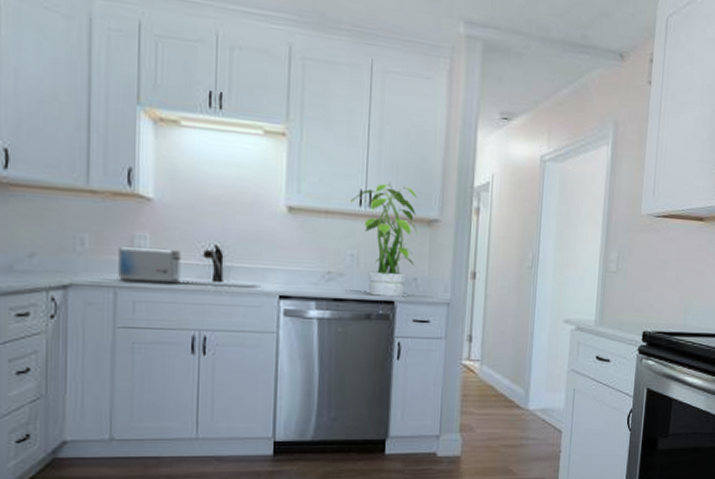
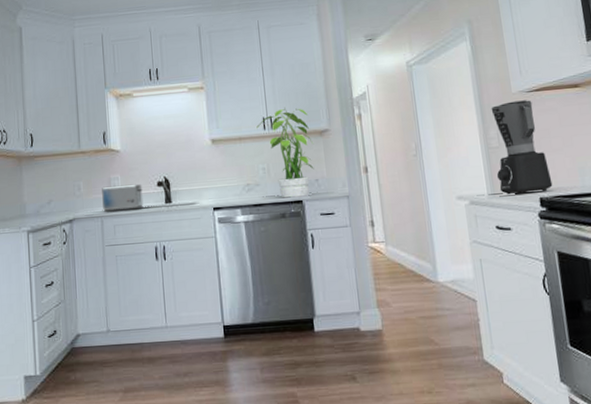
blender: none [607,224,658,326] -> present [491,100,553,195]

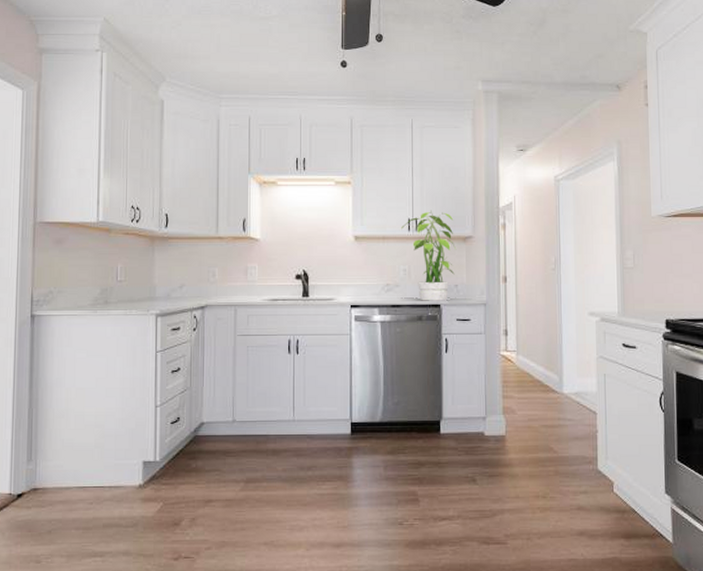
toaster: present [102,183,144,213] -> none [237,275,280,302]
blender: present [491,100,553,195] -> none [628,224,679,315]

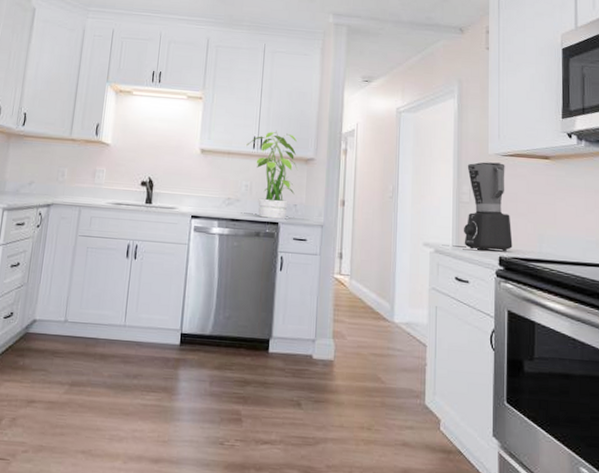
blender: none [628,224,679,315] -> present [463,162,513,252]

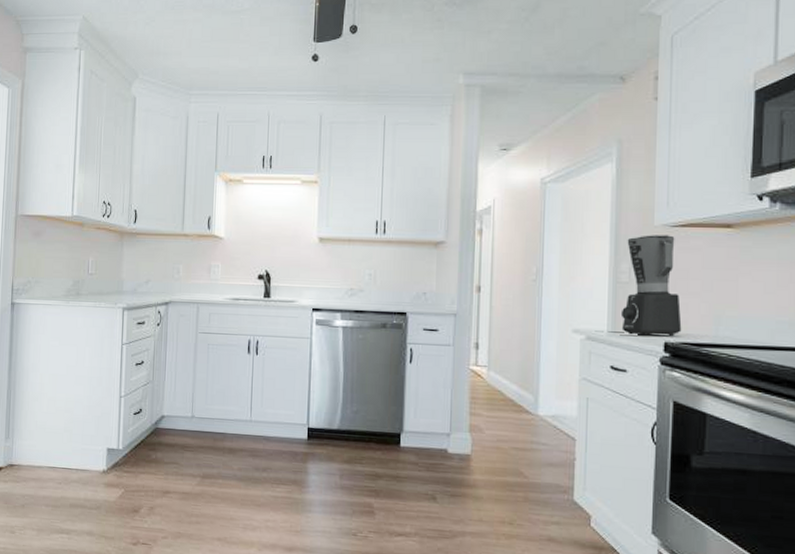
potted plant: present [245,130,298,219] -> none [367,212,427,309]

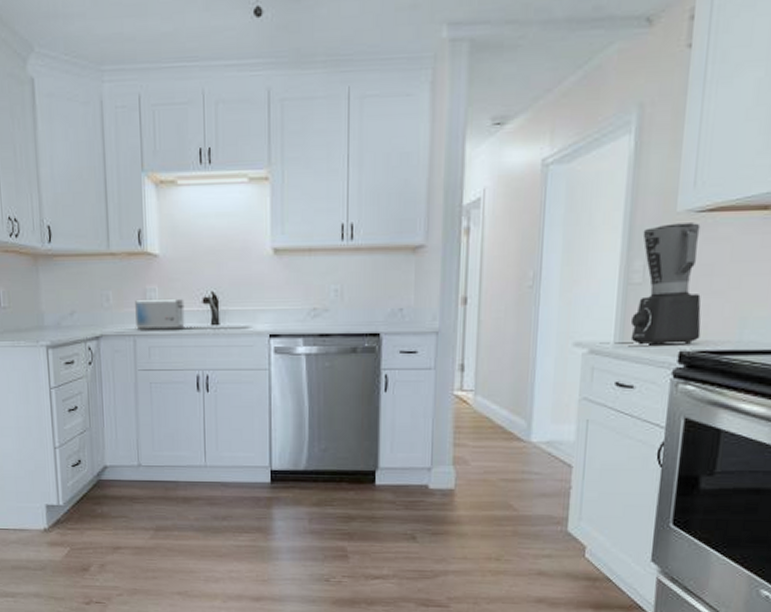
toaster: none [200,273,242,301] -> present [135,298,185,331]

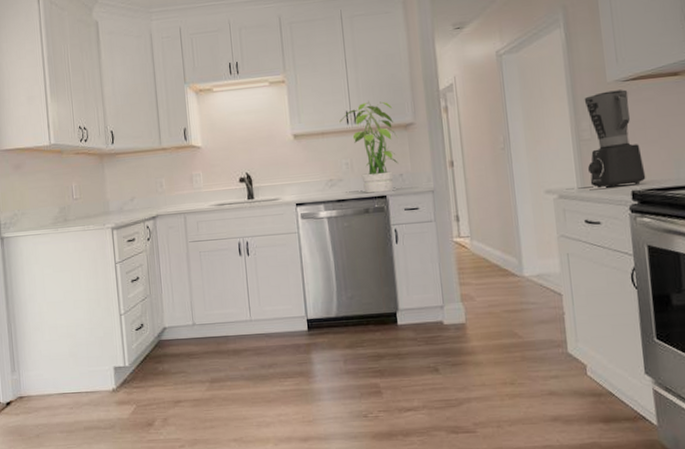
toaster: present [135,298,185,331] -> none [184,180,226,209]
potted plant: none [331,211,404,329] -> present [338,100,399,194]

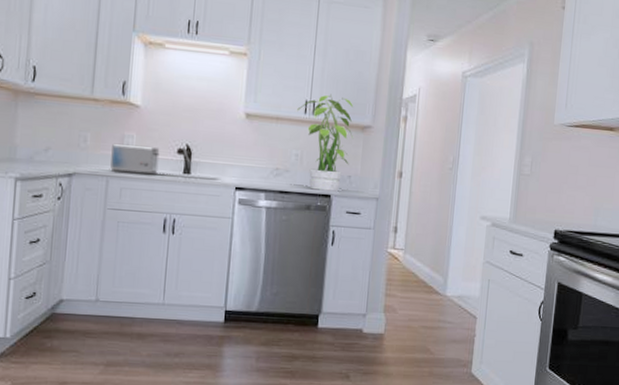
toaster: none [184,180,226,209] -> present [110,143,160,176]
blender: present [584,89,646,189] -> none [521,132,570,225]

